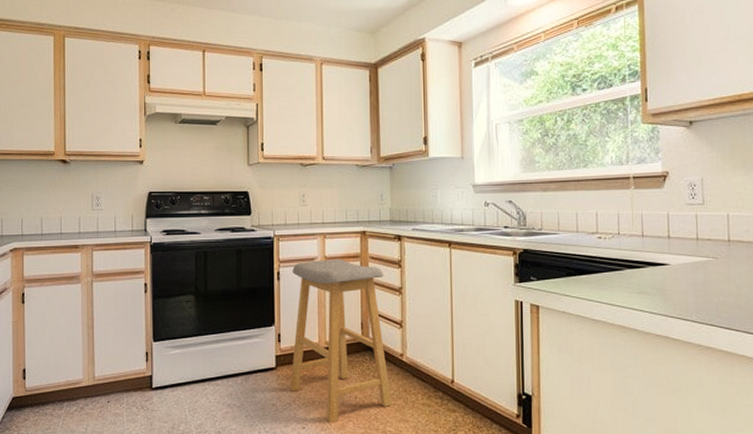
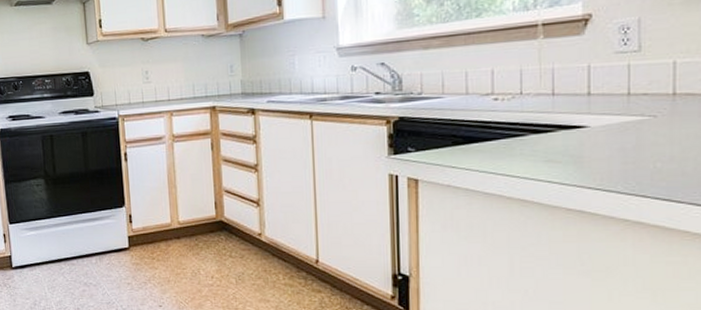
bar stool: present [290,259,392,424] -> none [139,137,251,302]

